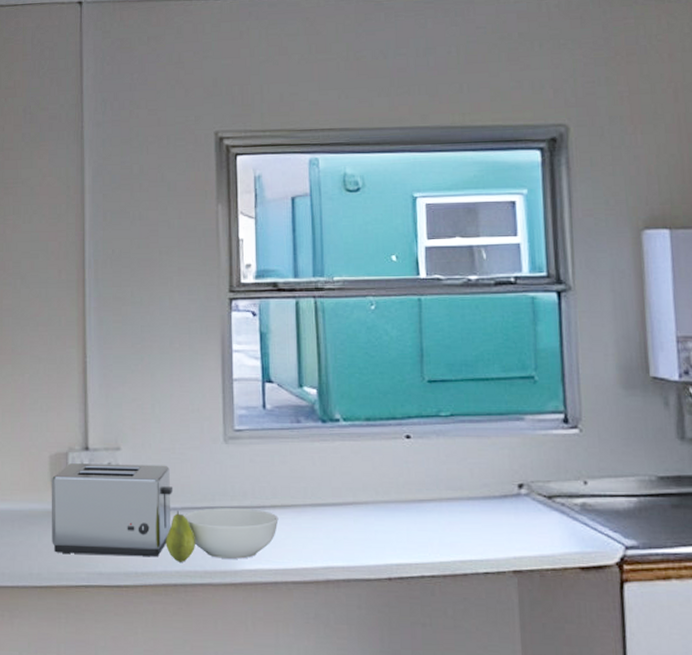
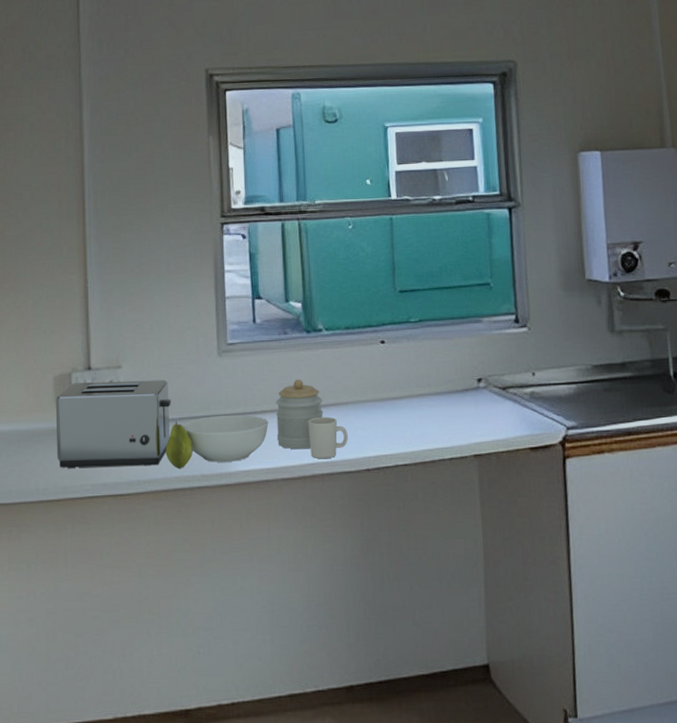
jar: none [287,472,340,551] -> present [276,379,324,450]
mug: none [322,516,367,564] -> present [308,416,348,459]

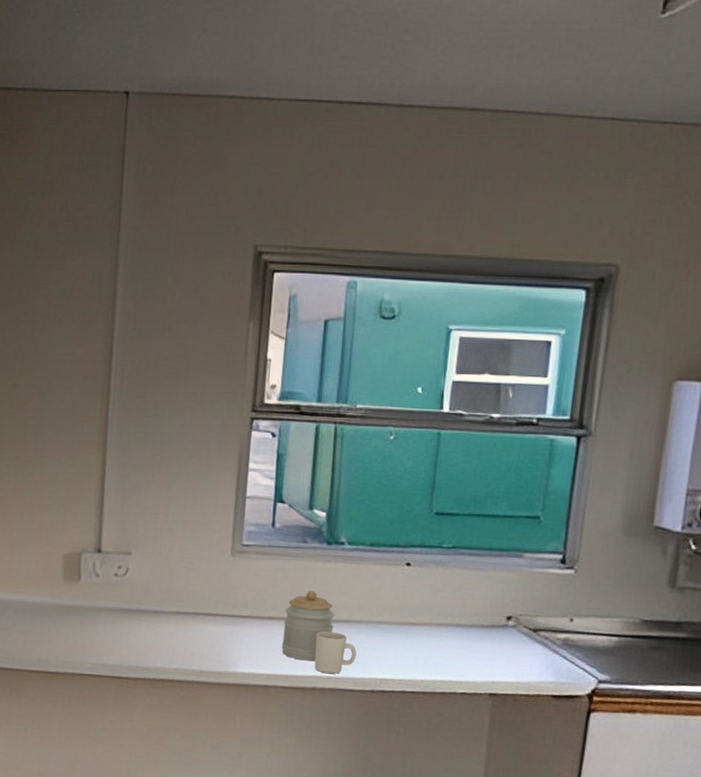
toaster: present [55,379,172,468] -> none [60,563,179,655]
fruit: present [165,421,193,469] -> none [167,615,195,661]
bowl: present [182,415,269,462] -> none [186,615,275,663]

